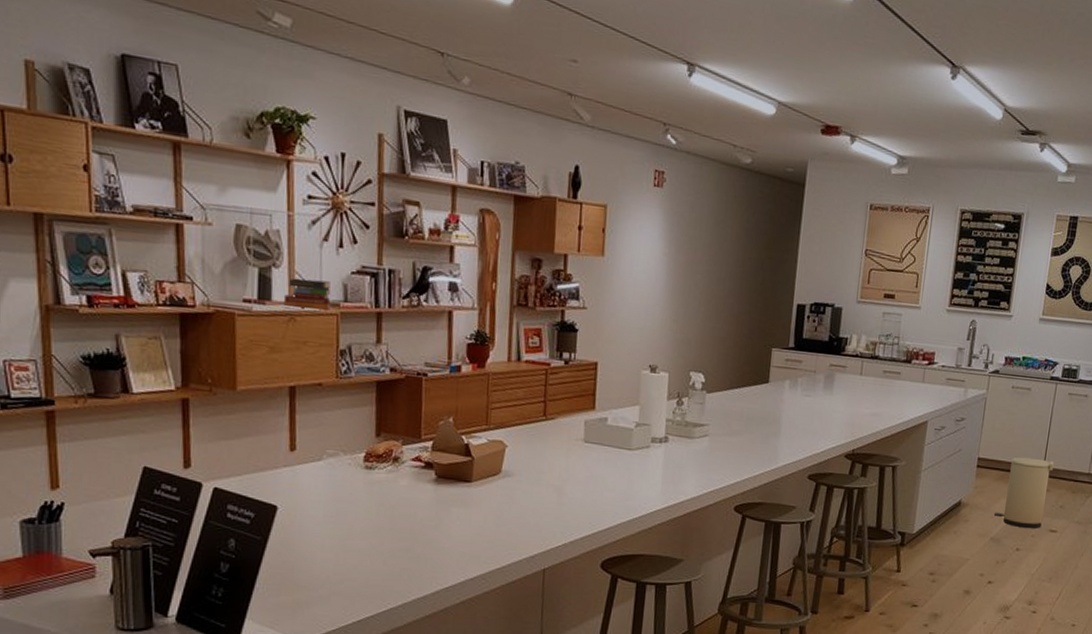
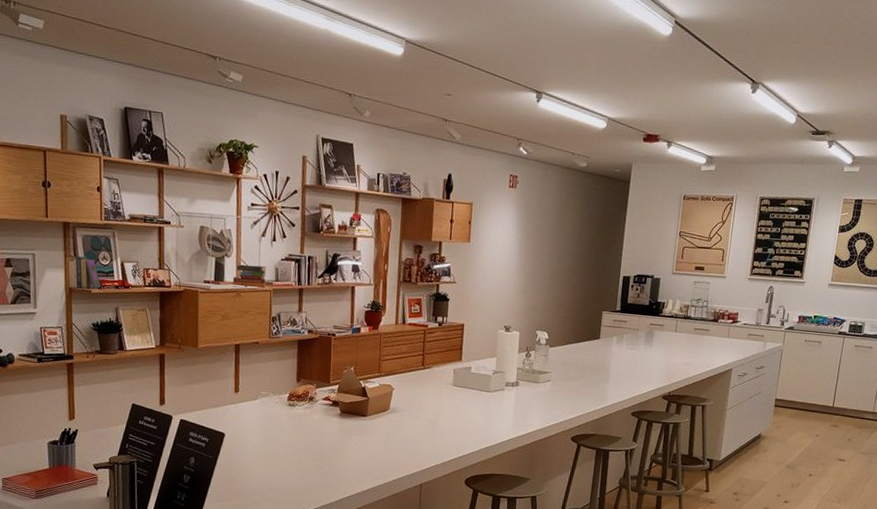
books: none [39,261,93,309] -> present [65,256,101,290]
pedal bin: present [993,456,1054,528] -> none [789,398,842,458]

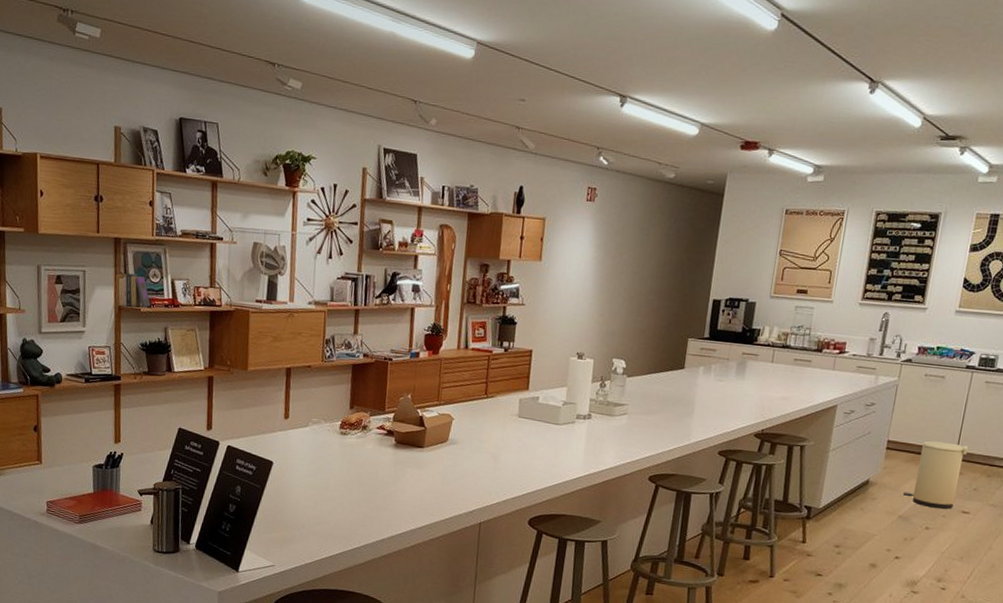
books: present [232,264,266,289] -> none [285,283,321,309]
pedal bin: none [789,398,842,458] -> present [902,440,968,509]

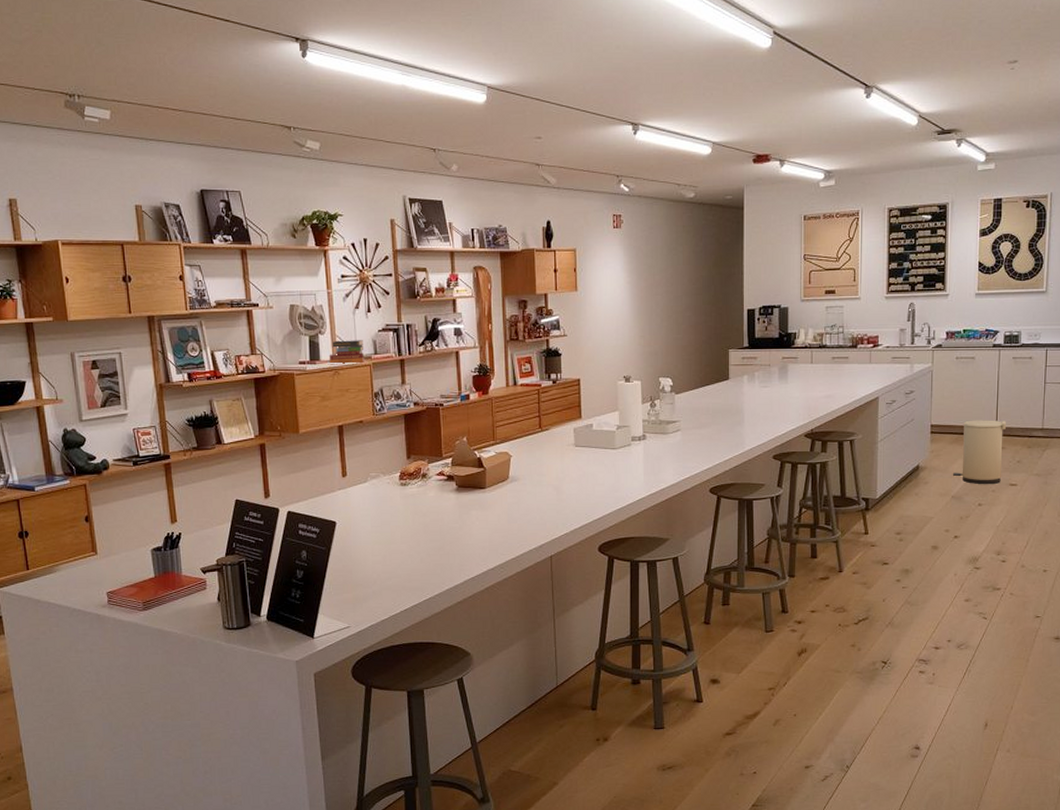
books: present [115,273,151,308] -> none [154,350,192,385]
books: none [285,283,321,309] -> present [329,340,365,365]

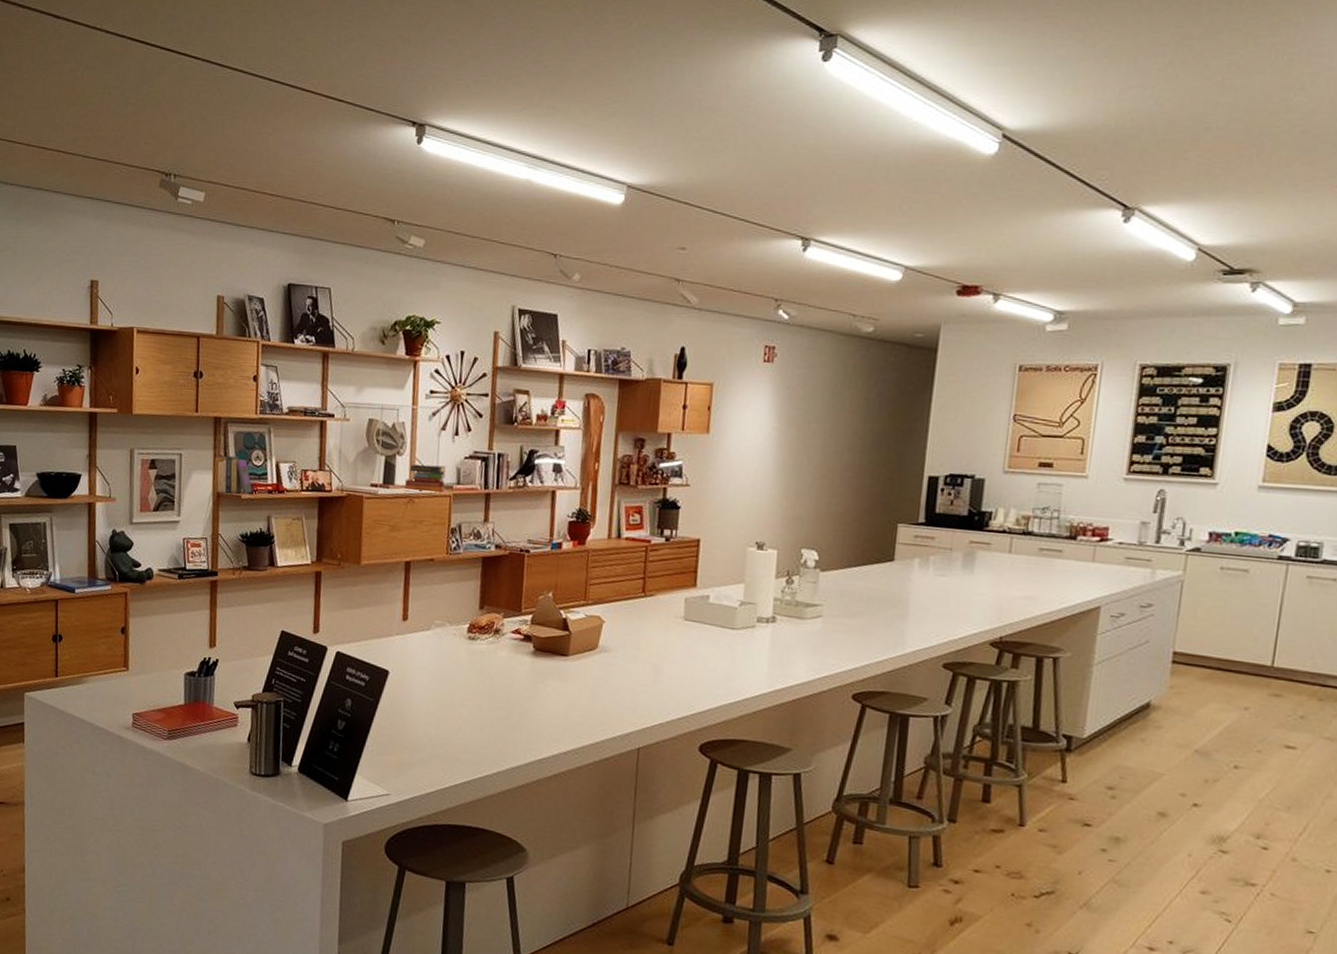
books: none [154,350,192,385] -> present [214,456,253,495]
pedal bin: present [952,420,1006,484] -> none [1198,652,1288,743]

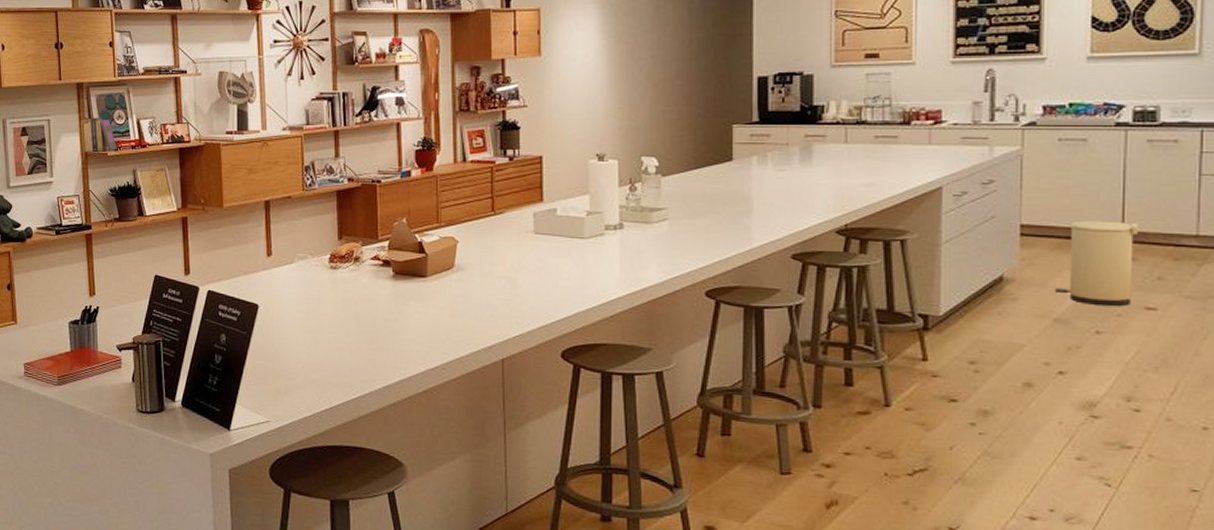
books: present [404,464,446,494] -> none [257,109,296,136]
pedal bin: none [1198,652,1288,743] -> present [1054,220,1138,306]

